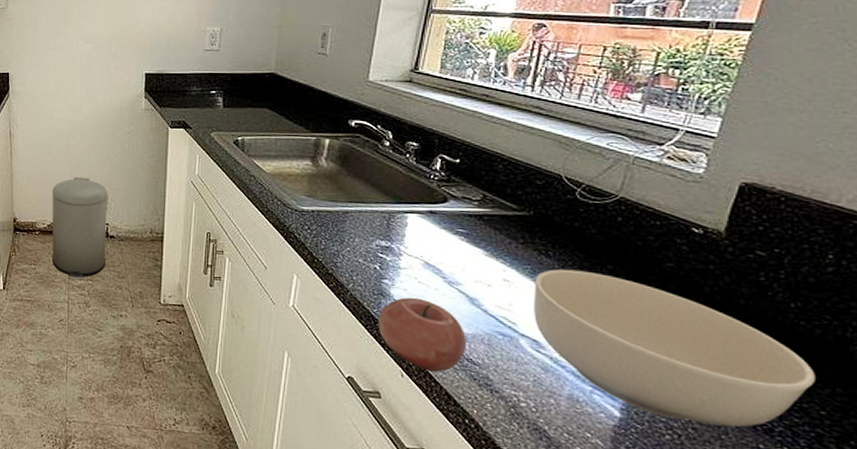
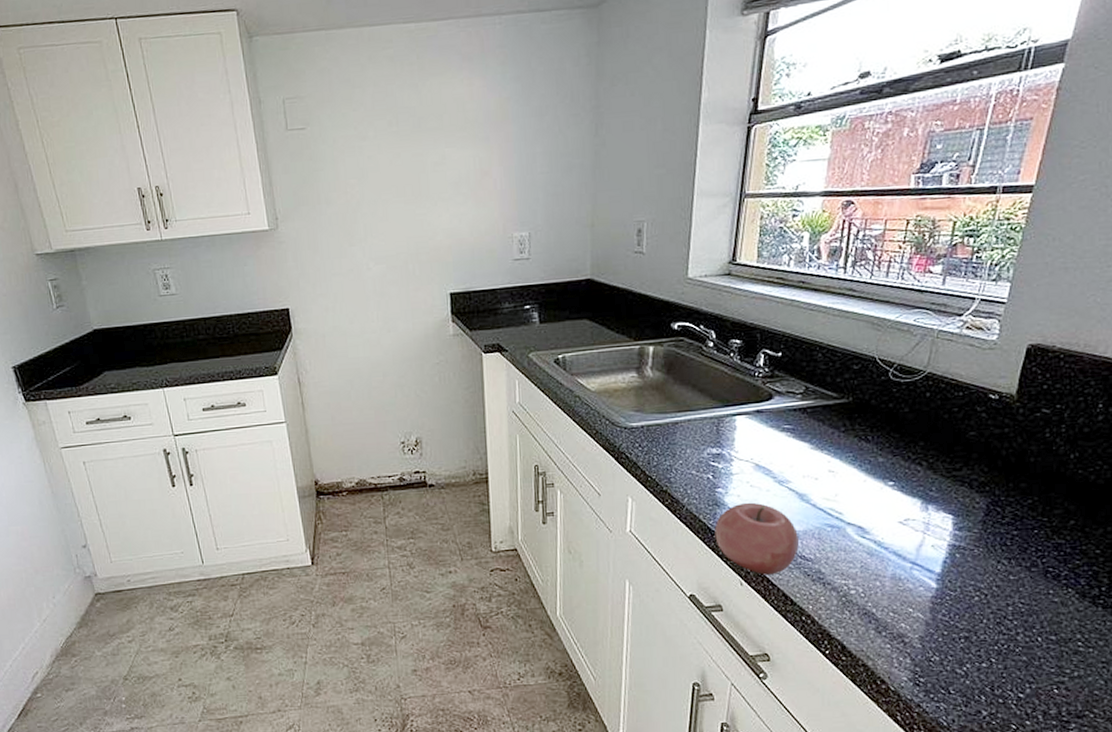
pedal bin: present [51,176,108,280] -> none [356,421,427,541]
bowl: present [534,269,815,427] -> none [856,450,1091,580]

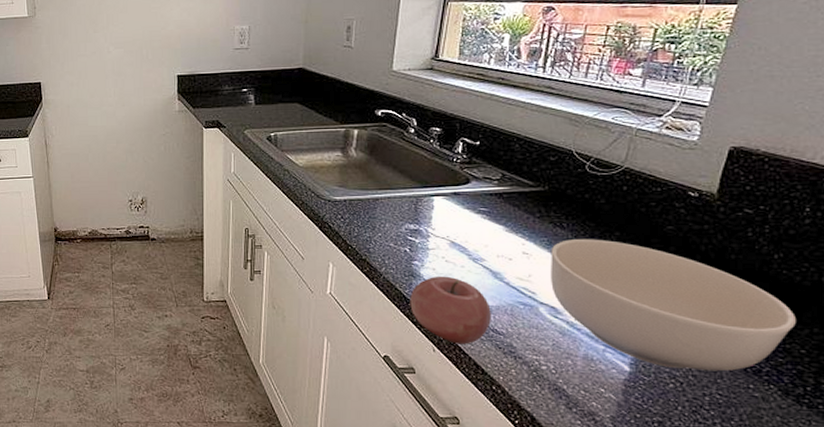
bowl: none [856,450,1091,580] -> present [550,238,796,372]

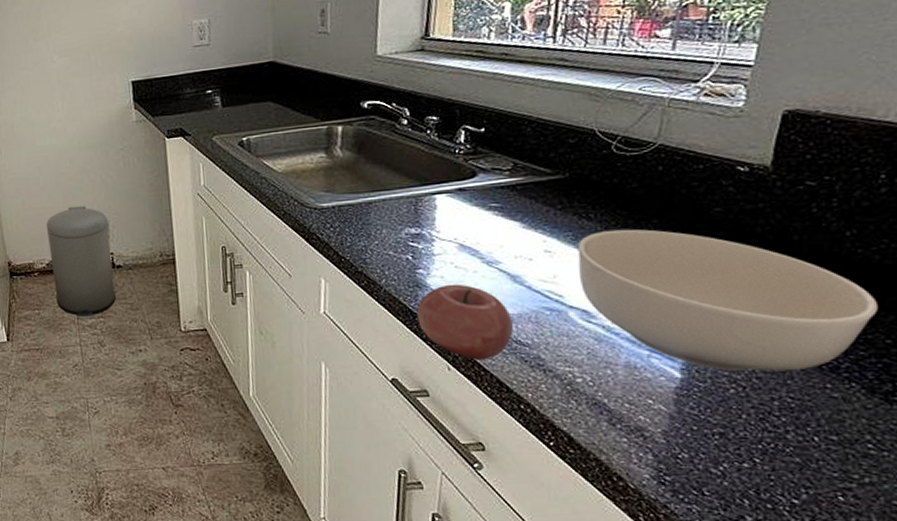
pedal bin: none [91,182,148,284] -> present [45,205,116,319]

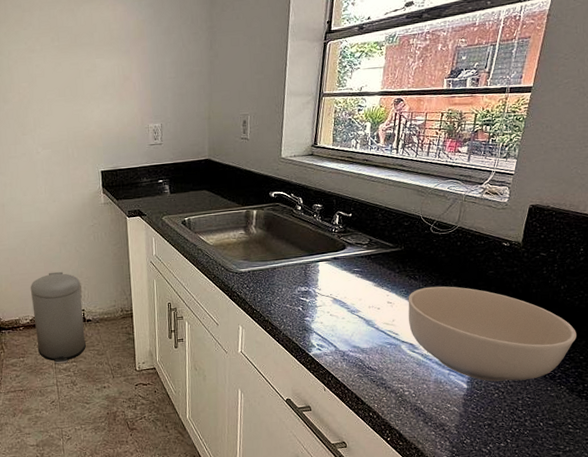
fruit: present [416,284,513,360] -> none [304,327,367,383]

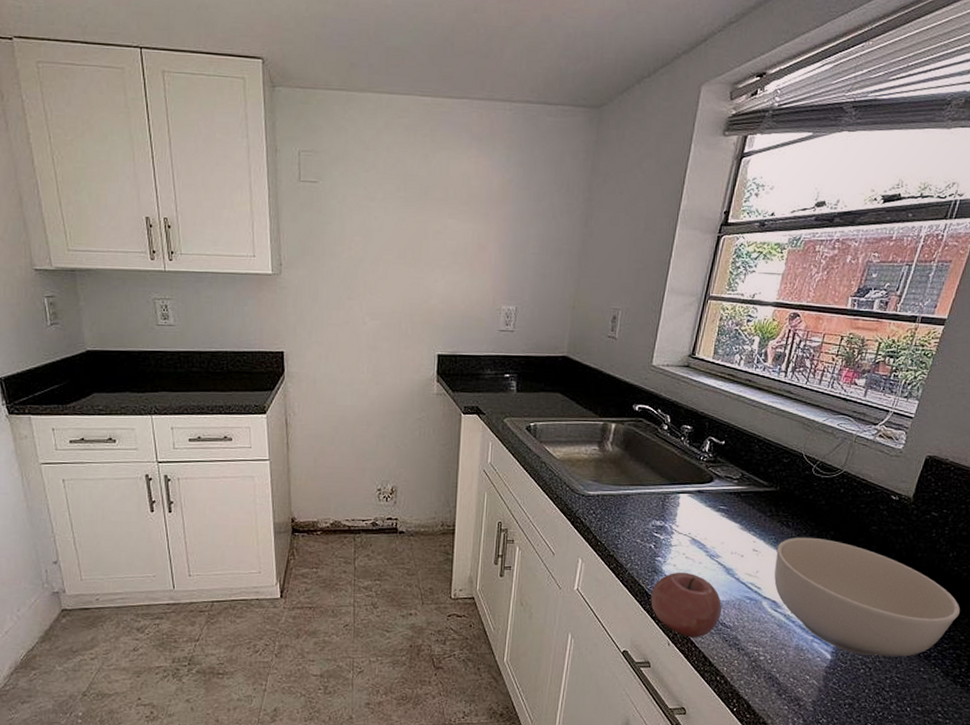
pedal bin: present [30,271,86,364] -> none [335,469,397,581]
fruit: none [304,327,367,383] -> present [650,572,722,638]

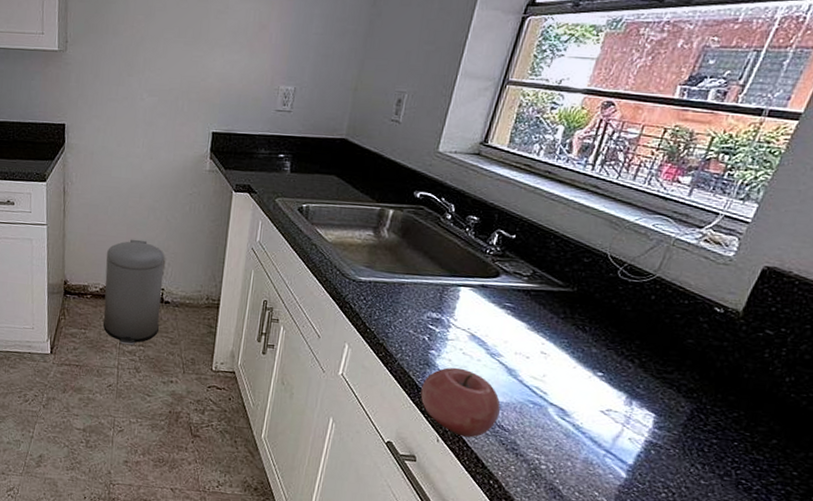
pedal bin: none [335,469,397,581] -> present [103,239,165,346]
bowl: present [774,537,960,657] -> none [563,343,795,486]

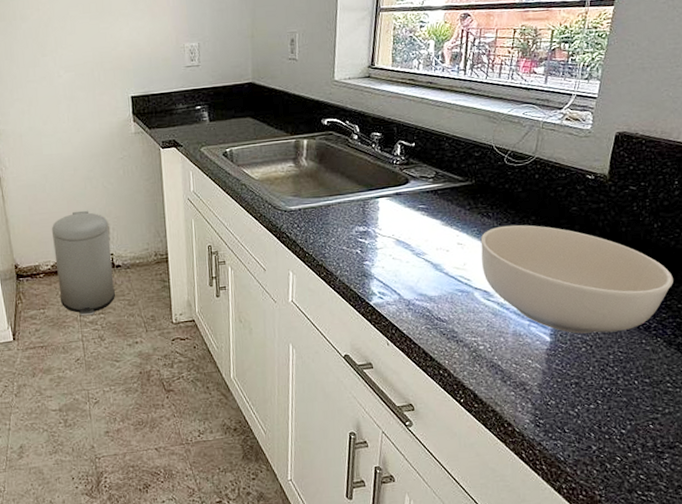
fruit: present [420,367,501,438] -> none [364,272,435,336]
bowl: none [563,343,795,486] -> present [480,224,673,334]

